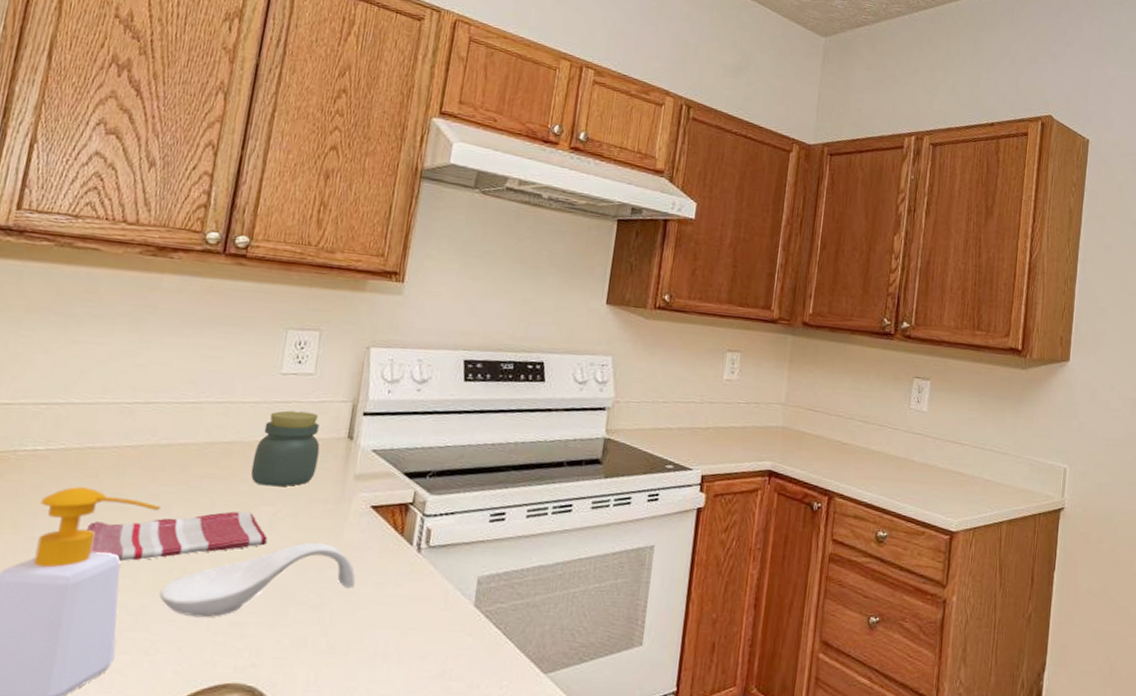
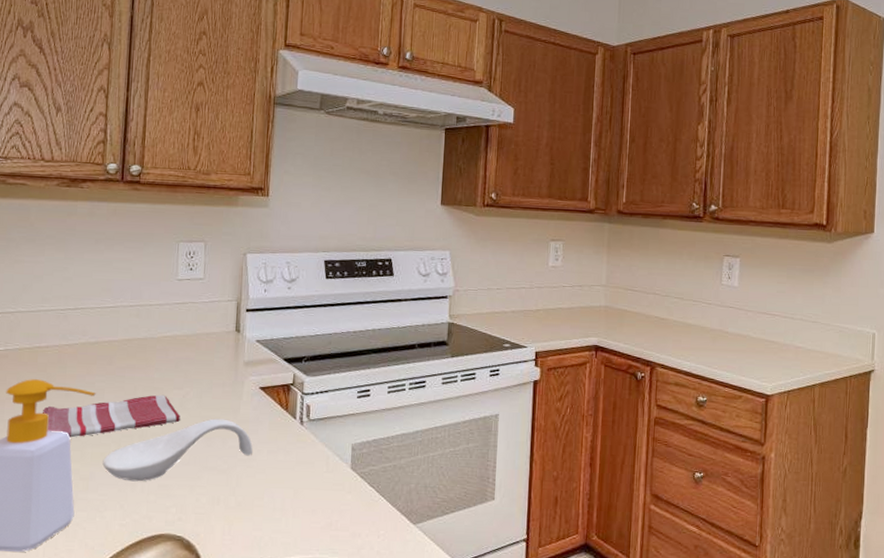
jar: present [251,410,320,487] -> none [162,310,214,374]

